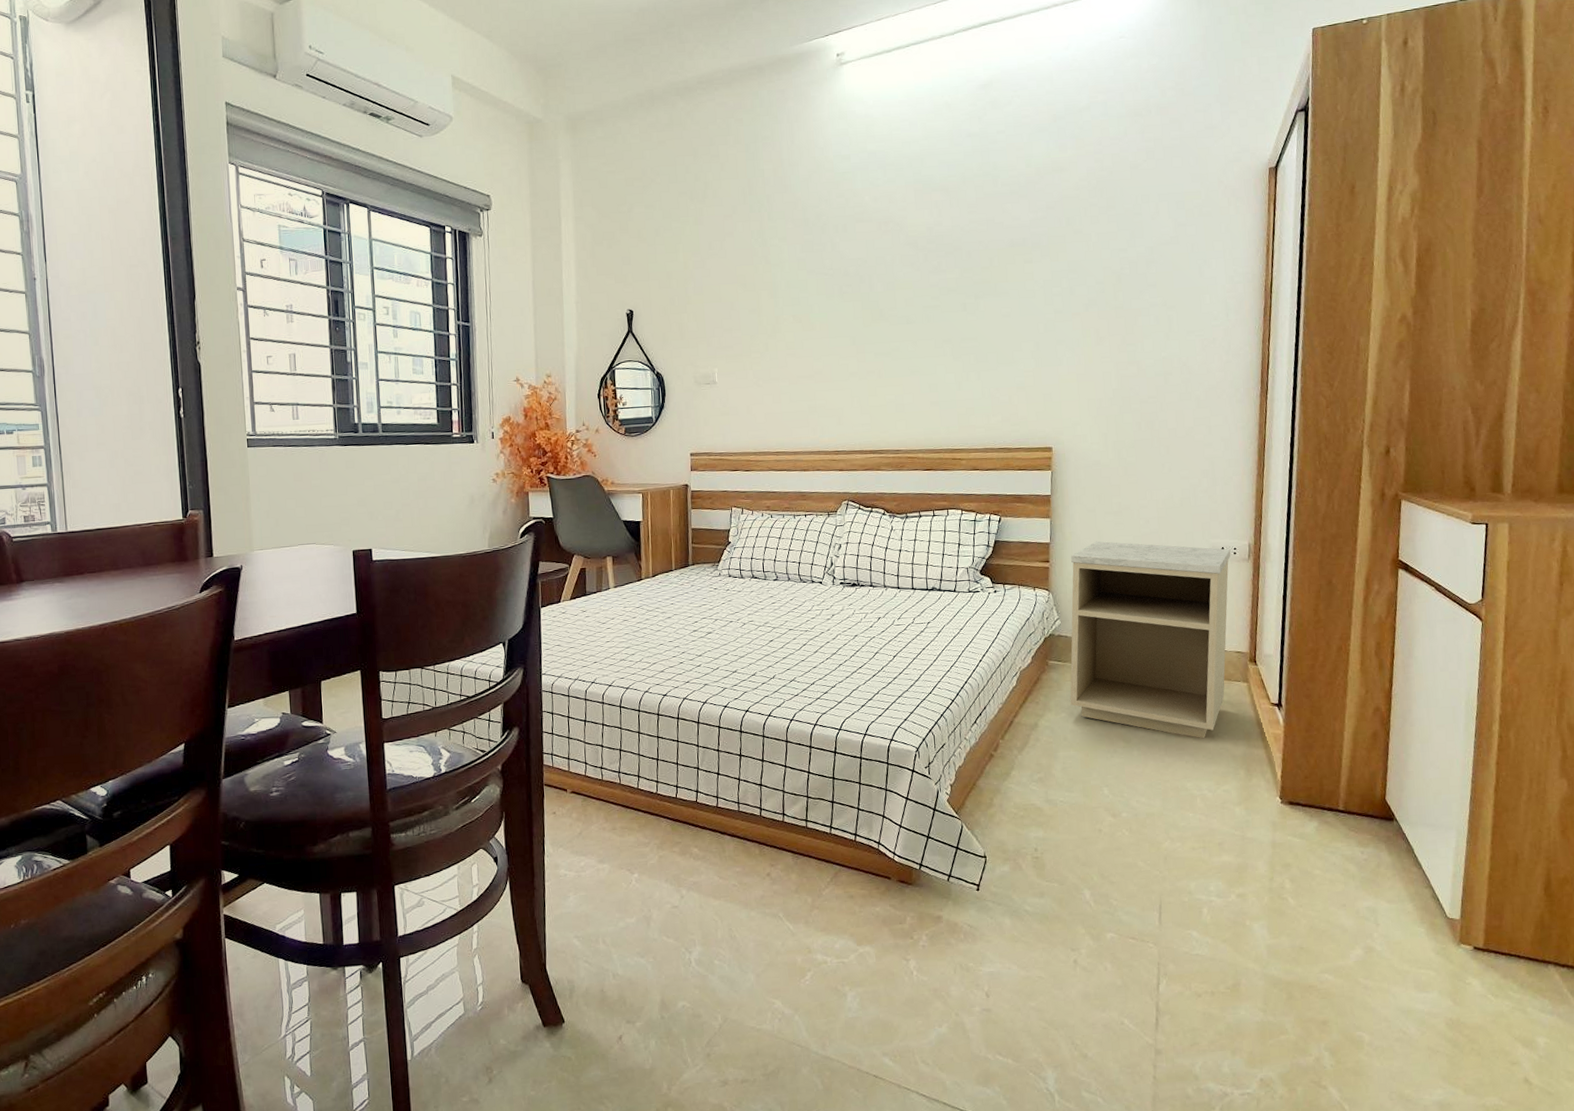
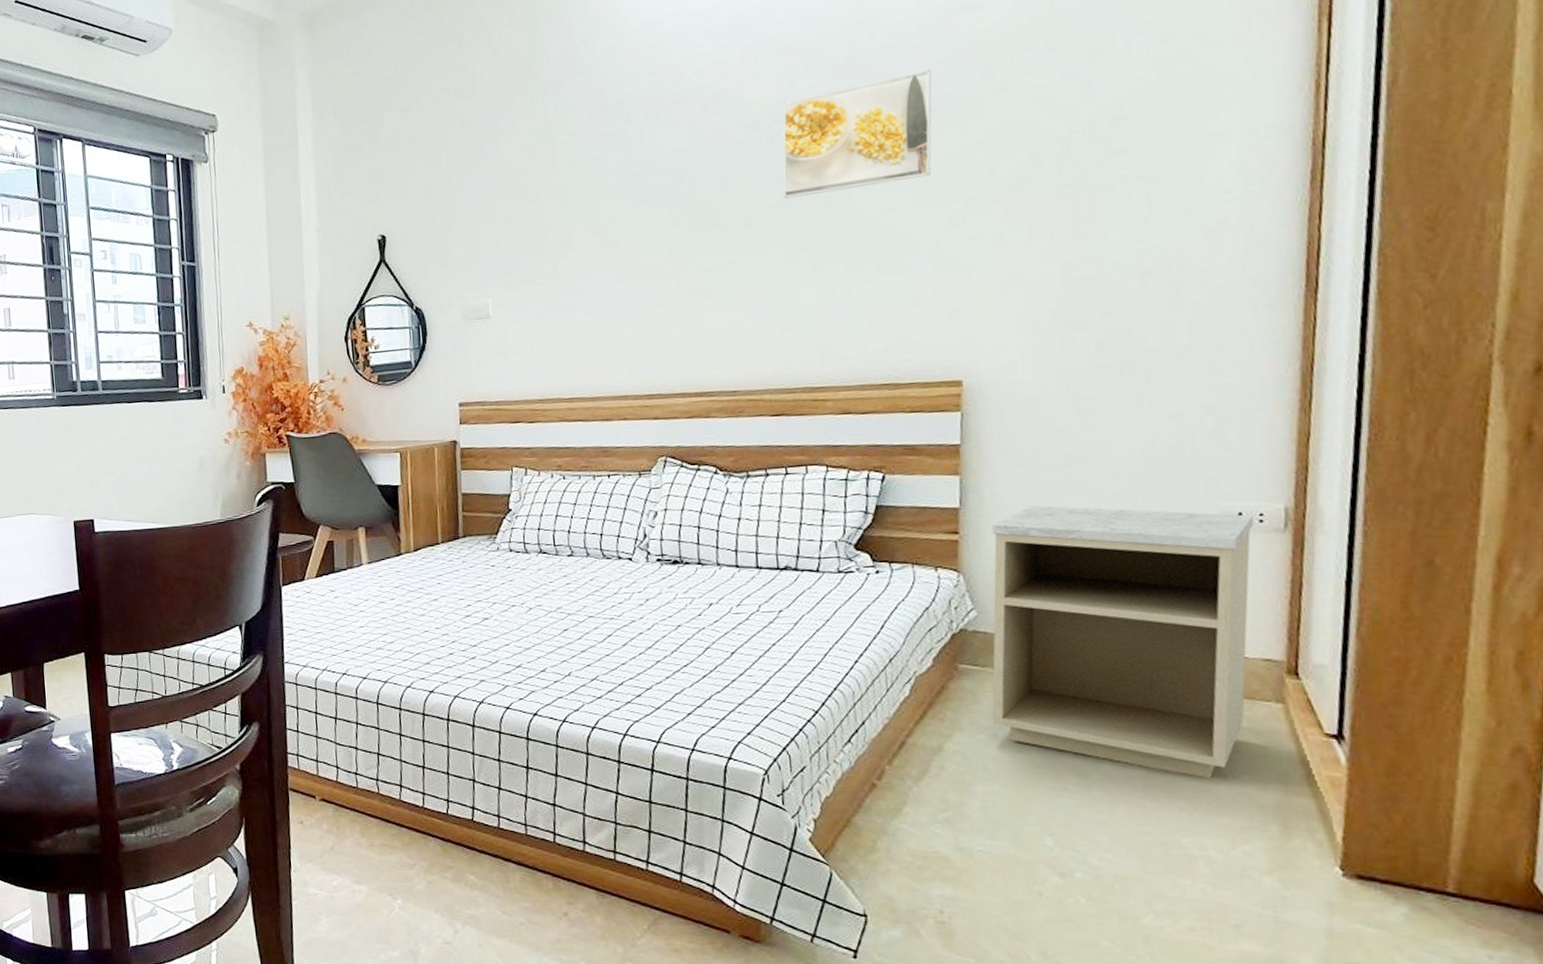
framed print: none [933,213,1034,303] -> present [782,69,932,199]

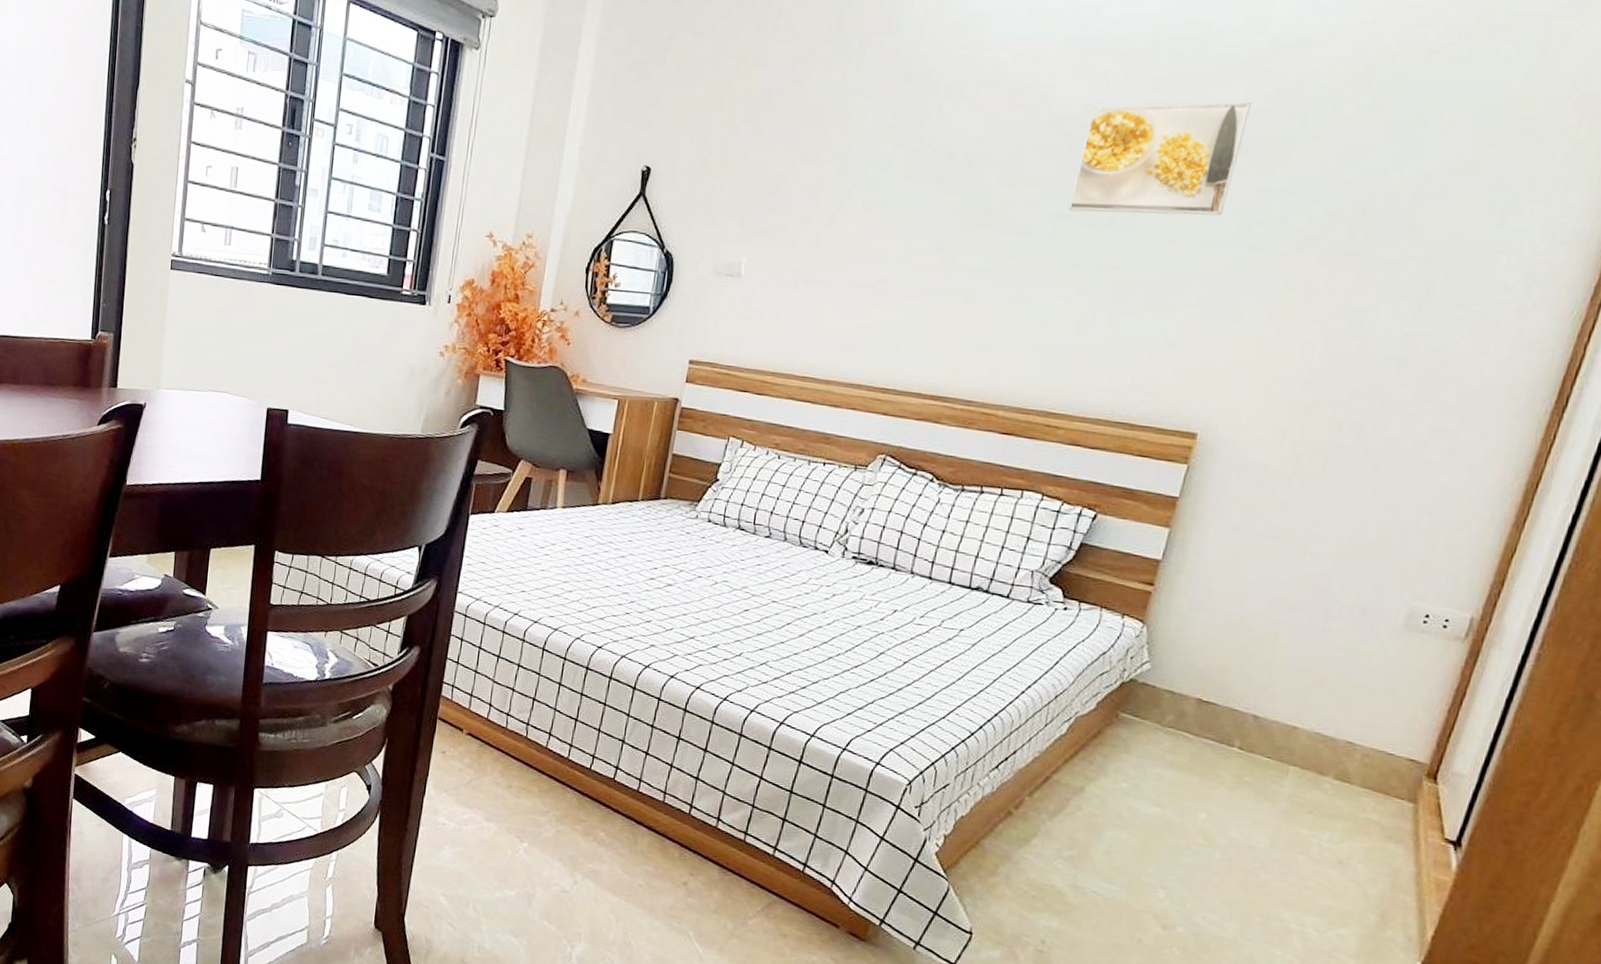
nightstand: present [992,505,1255,779] -> none [1138,570,1440,862]

